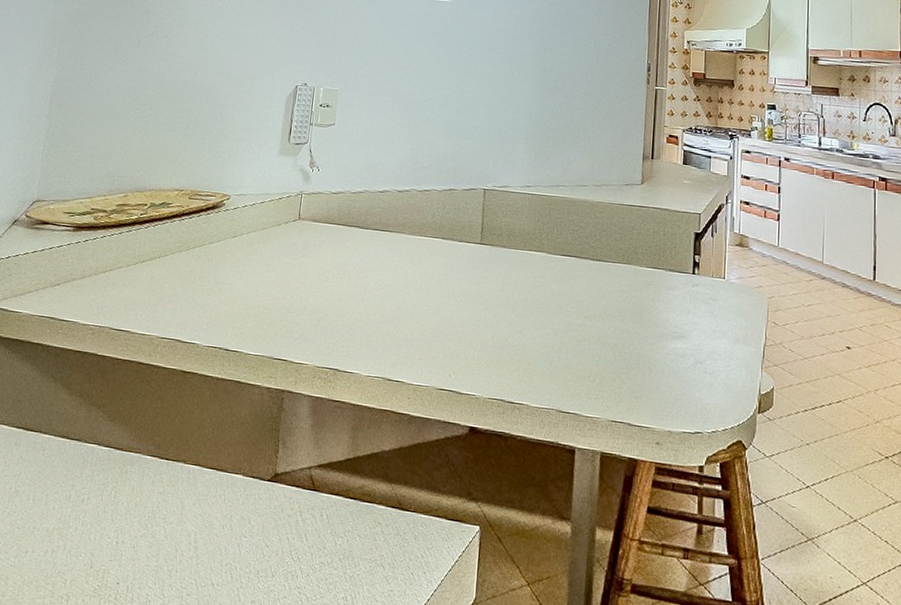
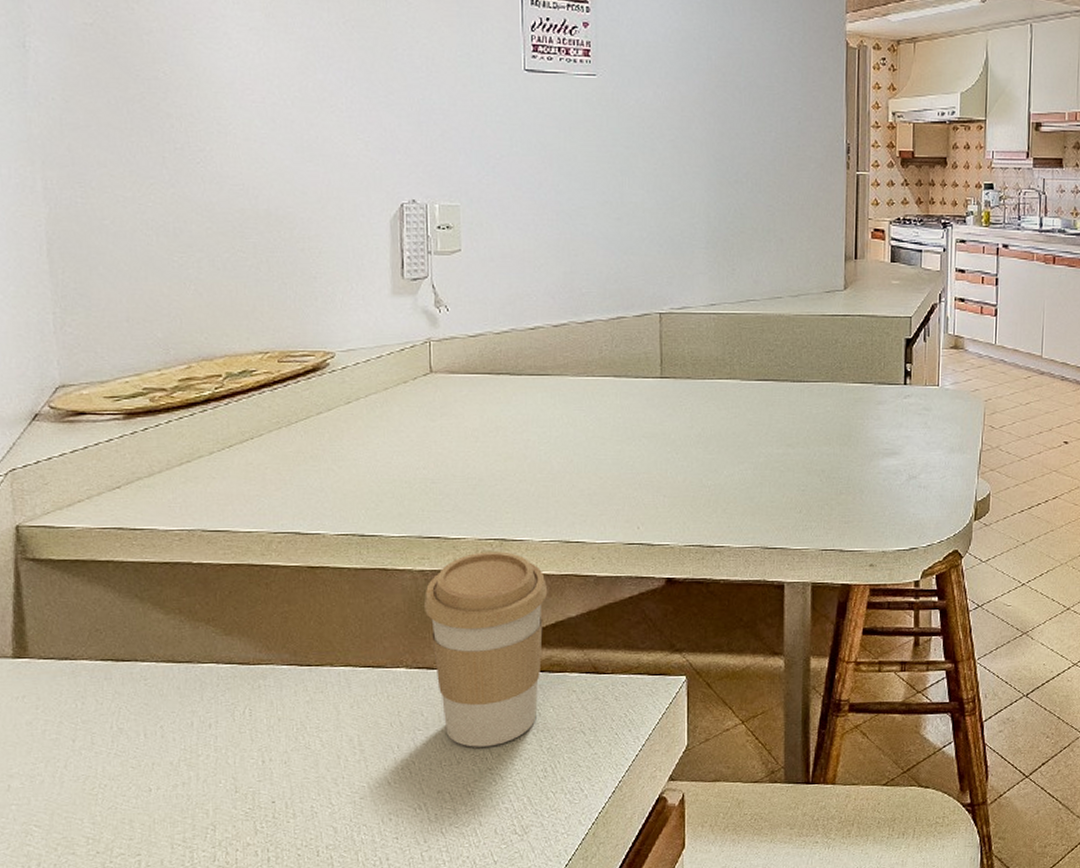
coffee cup: none [265,378,368,565] -> present [423,551,548,747]

